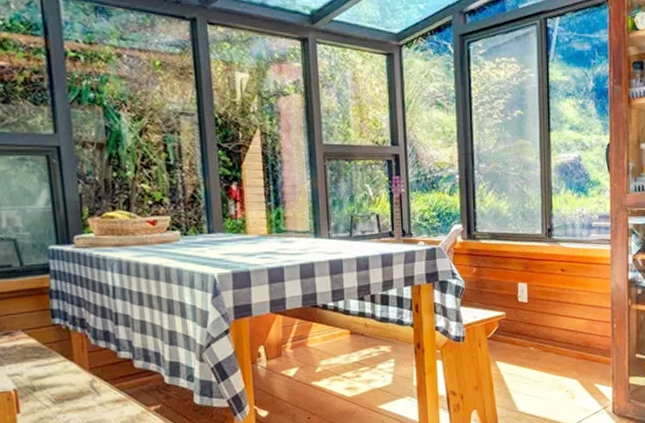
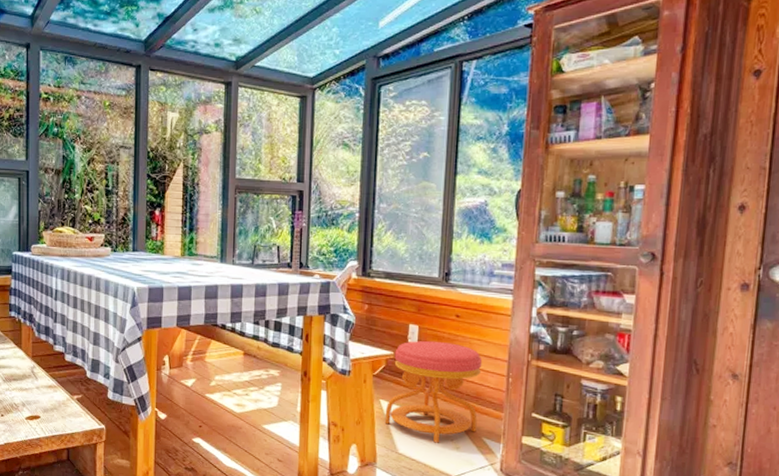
stool: none [502,296,589,396] -> present [384,341,483,443]

